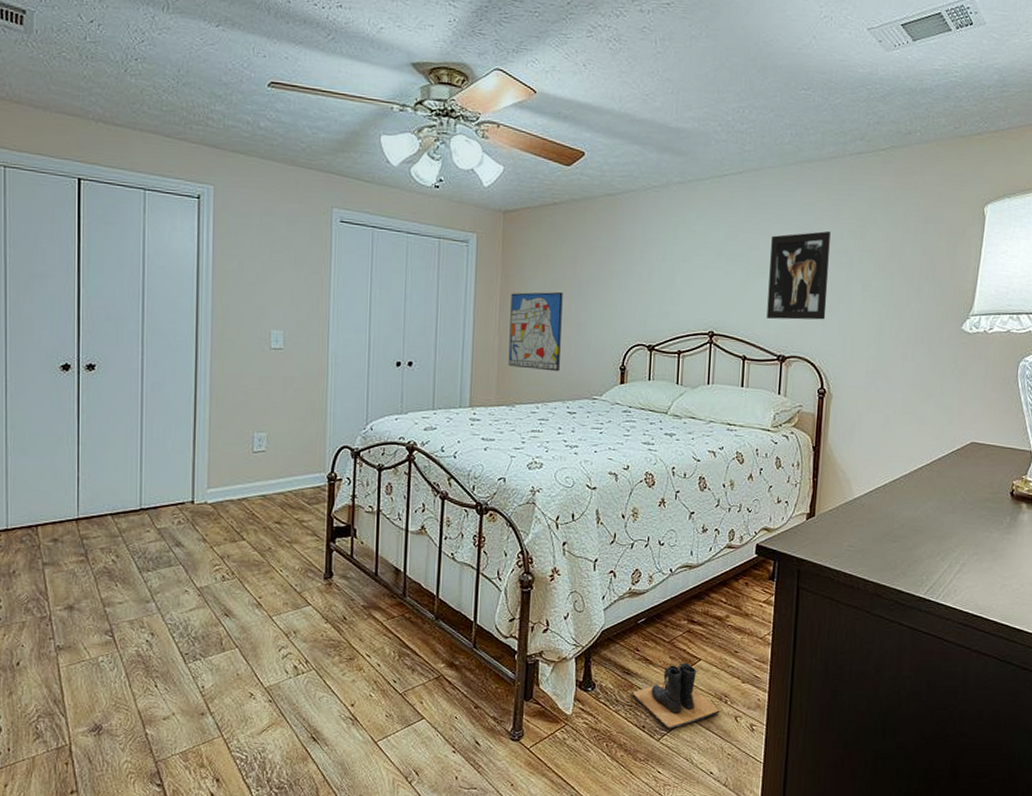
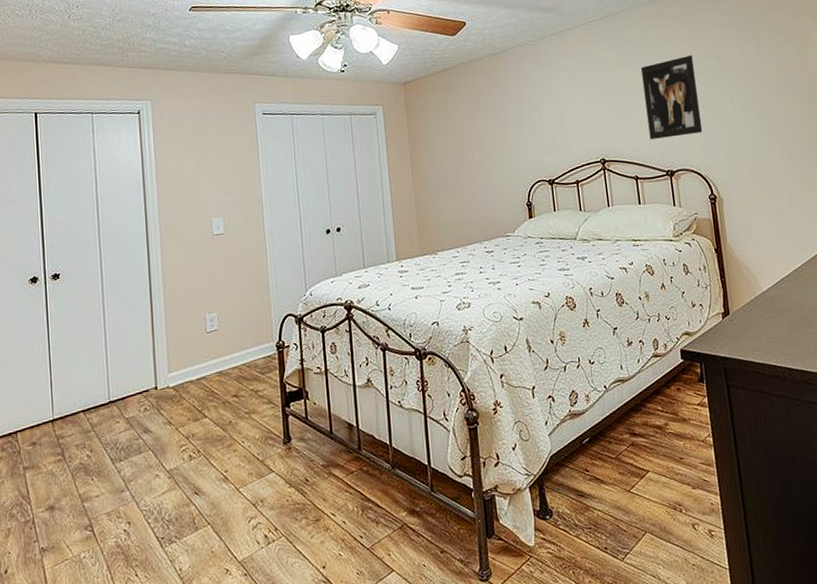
wall art: present [508,291,563,372] -> none [420,144,473,219]
boots: present [632,662,721,729] -> none [589,476,677,547]

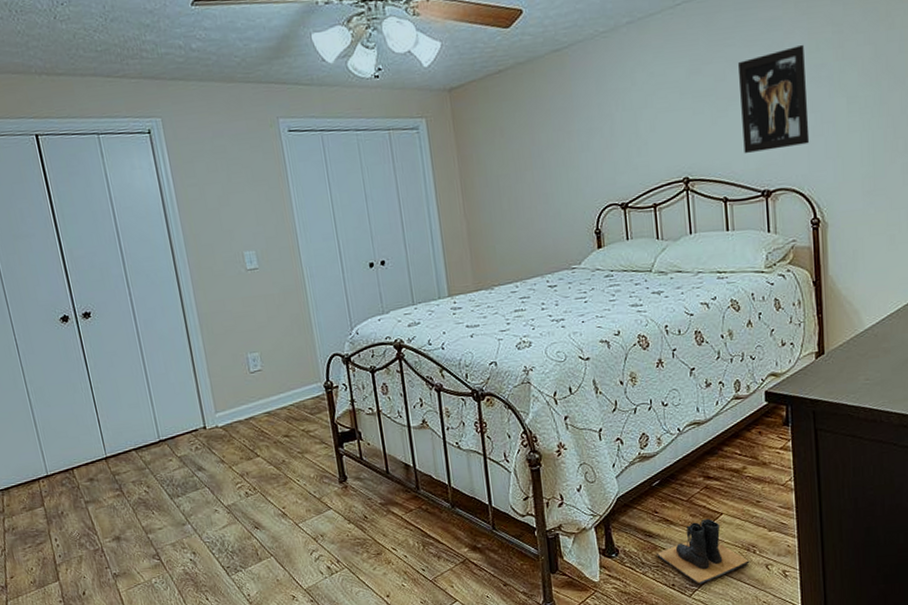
boots: none [589,476,677,547] -> present [657,518,750,584]

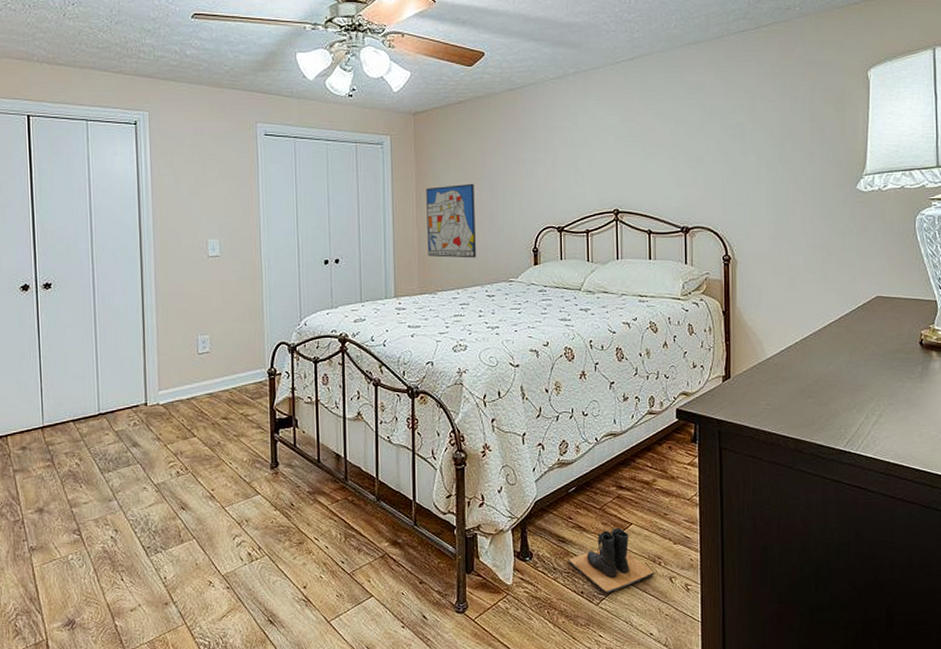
wall art: none [471,163,533,250] -> present [426,183,476,258]
wall art: present [738,44,810,153] -> none [666,106,724,193]

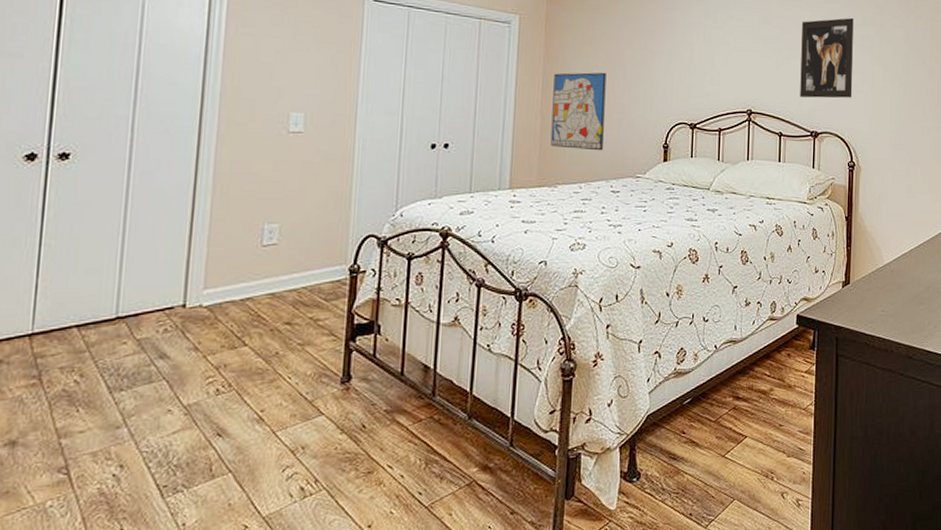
boots: present [568,527,655,593] -> none [678,441,767,514]
wall art: none [666,106,724,193] -> present [800,17,854,98]

